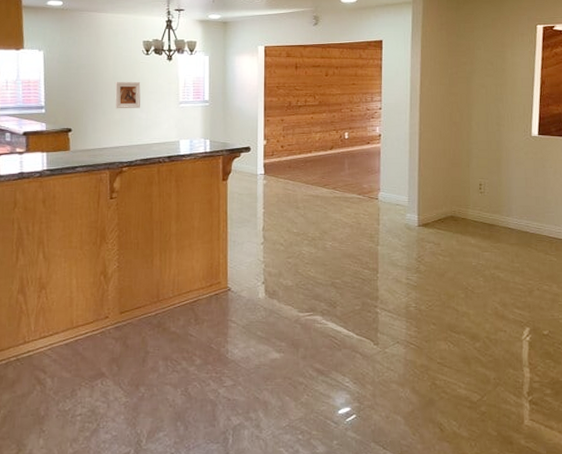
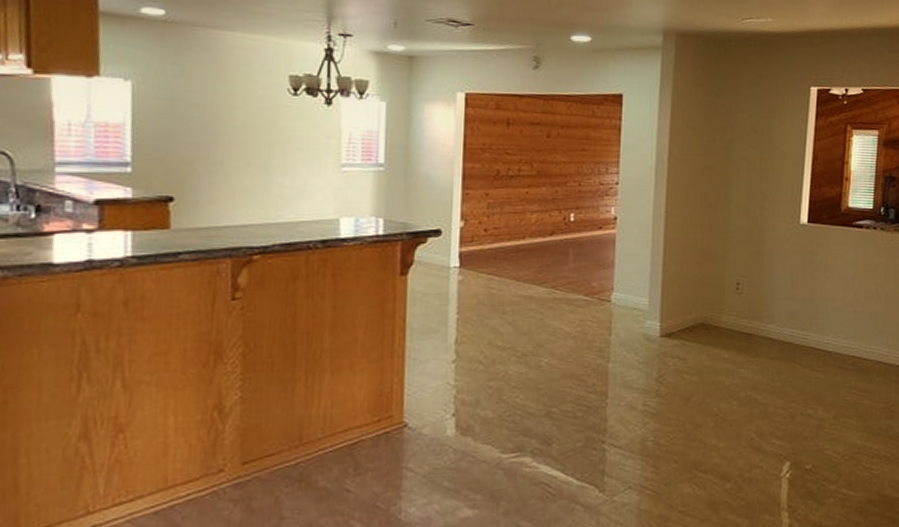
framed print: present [114,81,141,109] -> none [243,130,284,171]

